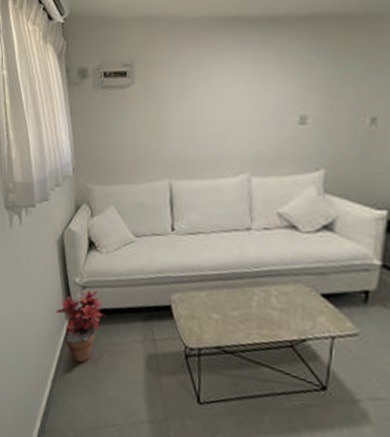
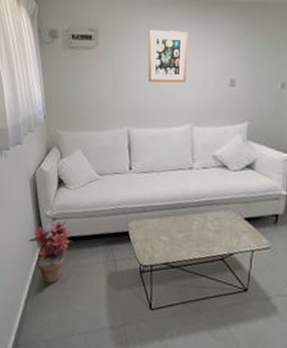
wall art: none [193,58,245,123] -> present [148,29,189,82]

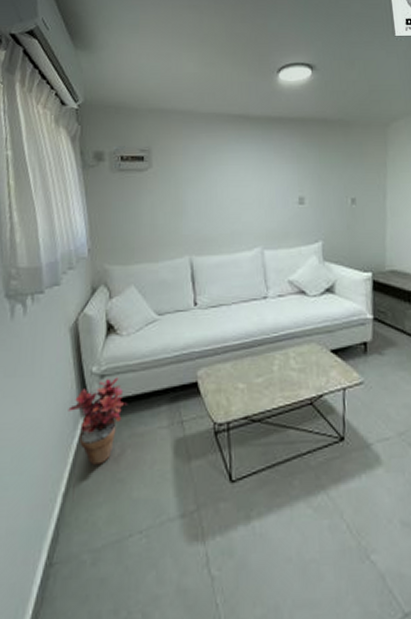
wall art: present [148,29,189,82] -> none [207,148,253,204]

